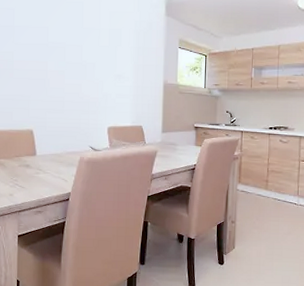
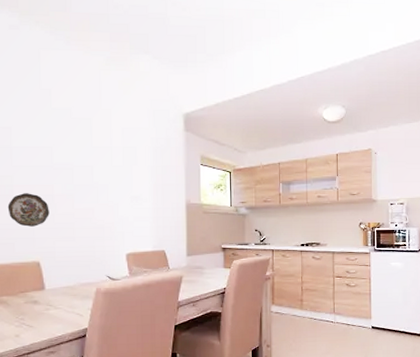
decorative plate: none [8,68,43,99] -> present [7,193,50,227]

